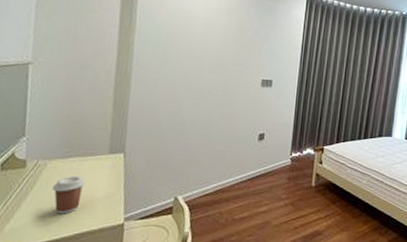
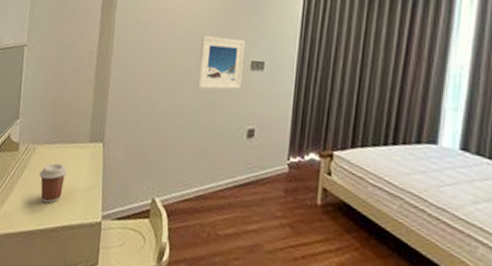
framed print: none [215,58,257,103] -> present [197,35,245,90]

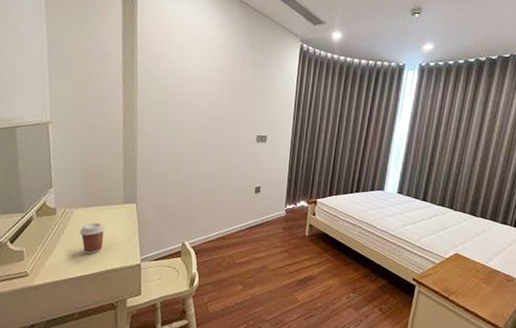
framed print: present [197,35,245,90] -> none [214,115,252,158]

